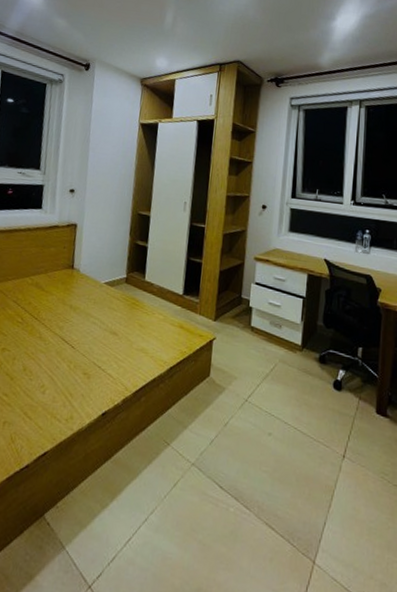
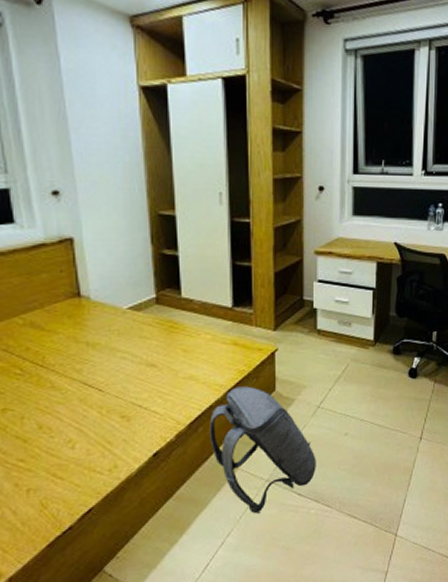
backpack: none [149,366,240,497] -> present [210,386,316,514]

